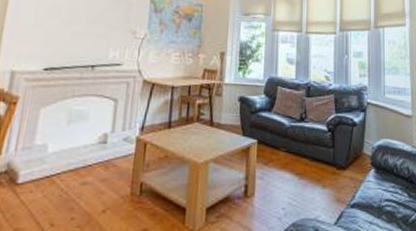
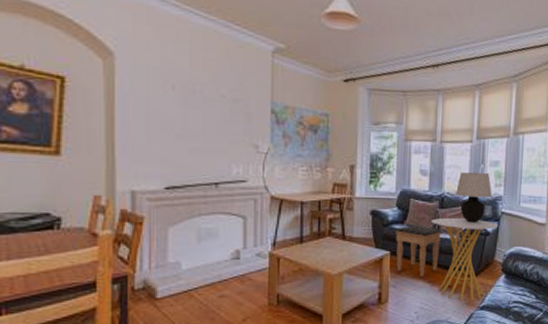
footstool: none [262,113,310,169] -> present [395,225,443,277]
side table: none [298,106,364,197] -> present [431,217,498,301]
table lamp: none [322,62,357,113] -> present [456,172,492,223]

